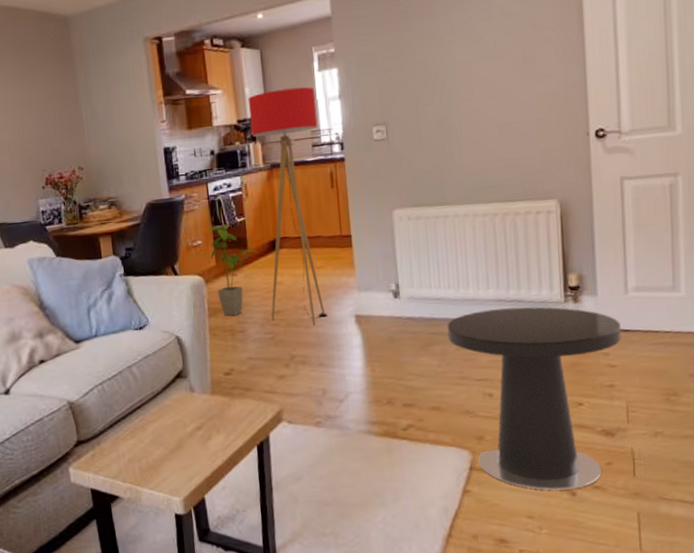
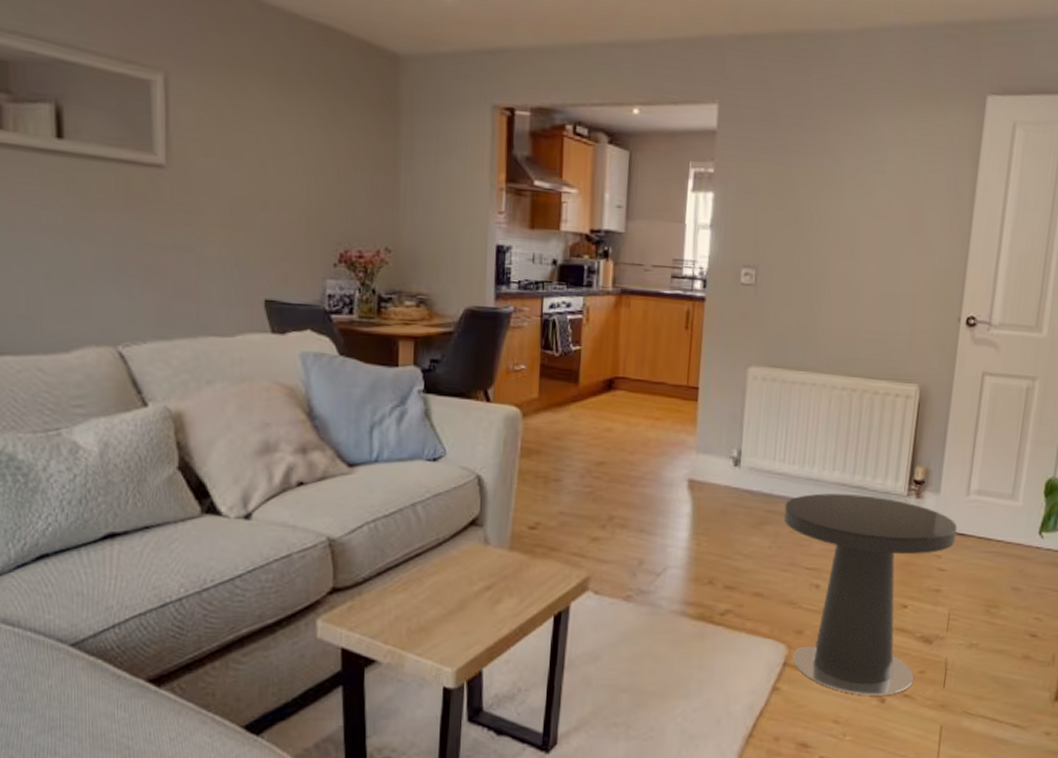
house plant: present [207,224,259,317] -> none [532,350,591,461]
floor lamp: present [248,87,327,326] -> none [593,202,685,485]

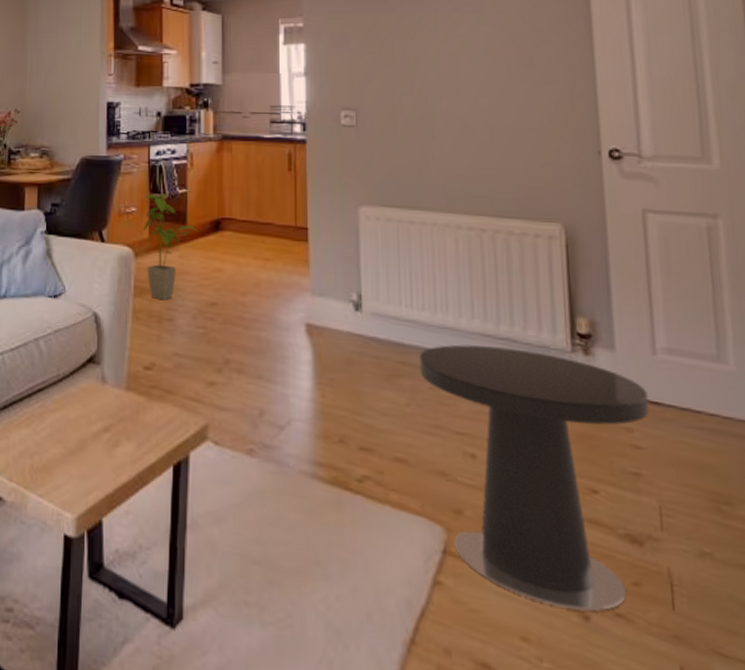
house plant: none [532,350,591,461] -> present [142,194,199,301]

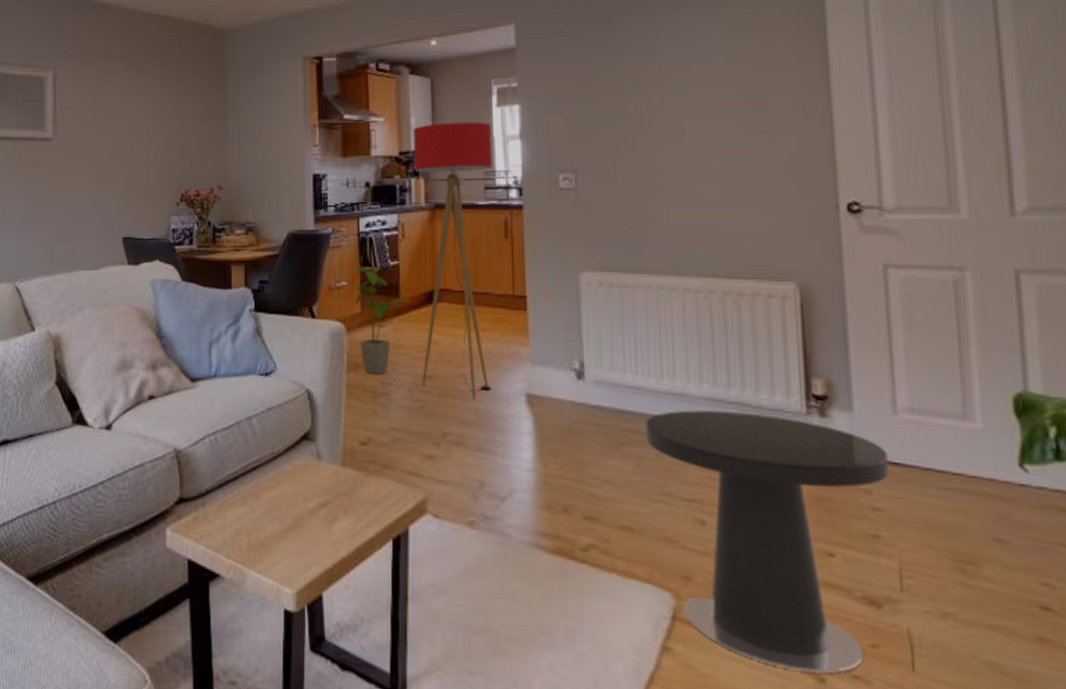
floor lamp: none [203,58,279,328] -> present [413,122,493,399]

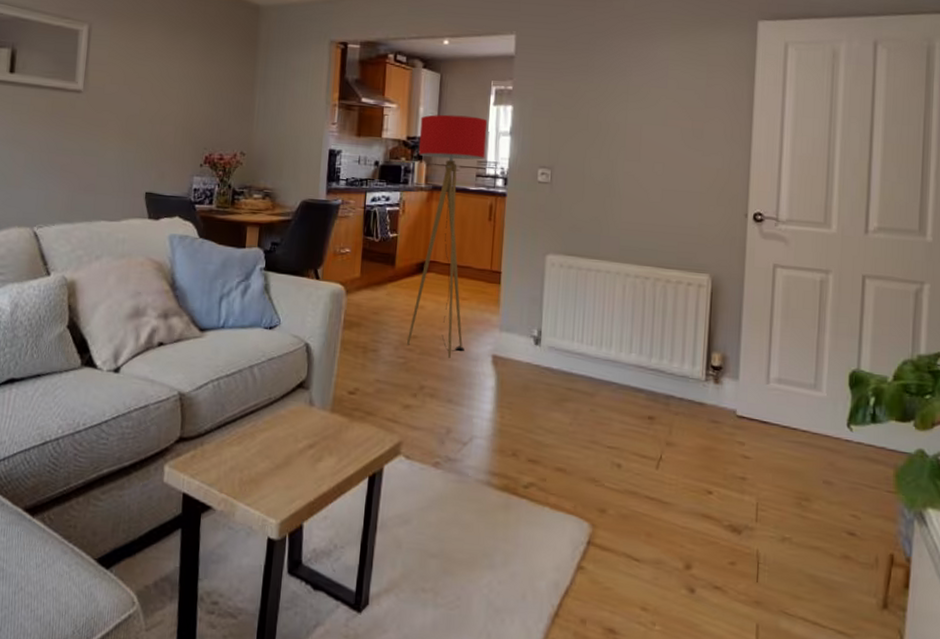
house plant: present [353,266,412,375] -> none [355,237,405,333]
side table: present [645,410,890,674] -> none [583,374,760,586]

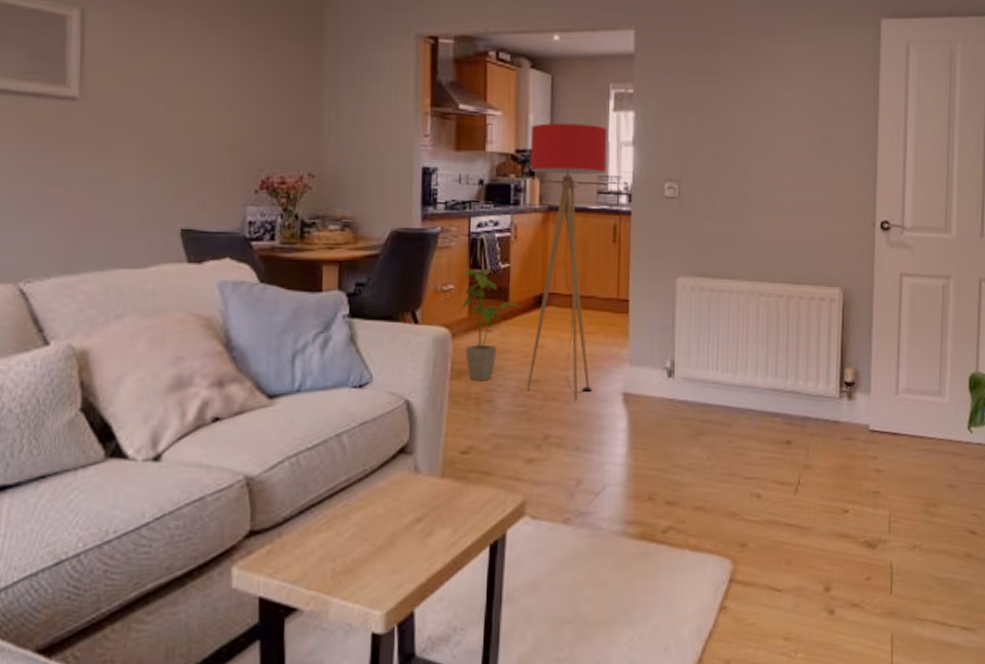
house plant: none [355,237,405,333] -> present [461,269,521,382]

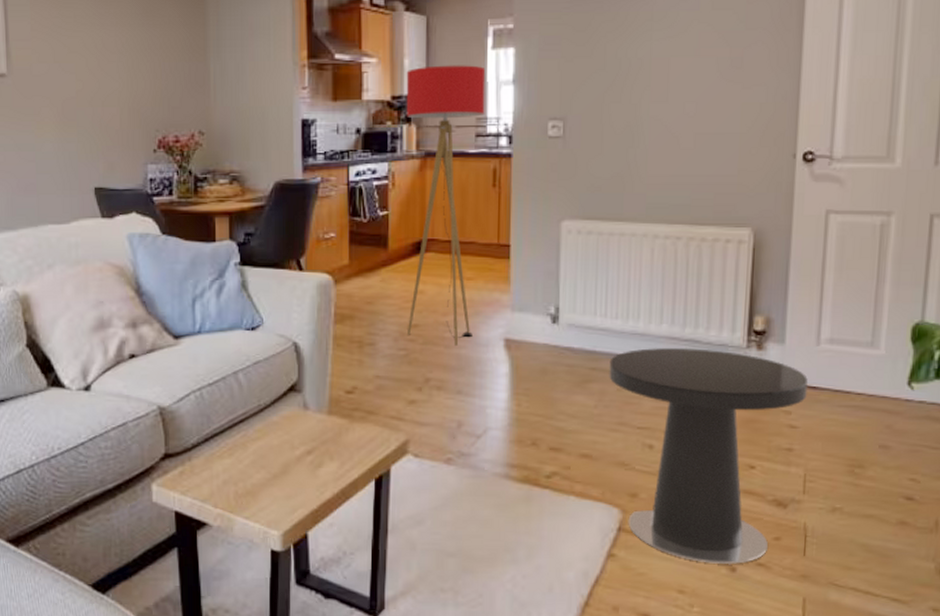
house plant: present [461,269,521,382] -> none [342,217,400,326]
side table: none [720,399,891,608] -> present [609,348,809,565]

